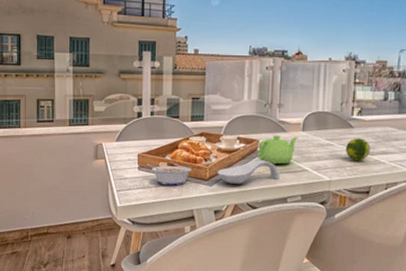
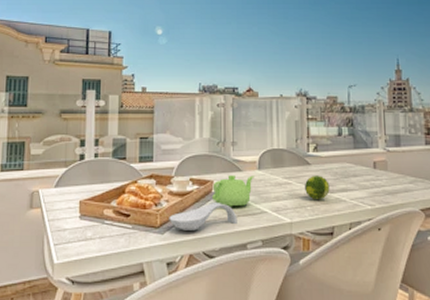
legume: present [146,163,191,186] -> none [89,211,140,236]

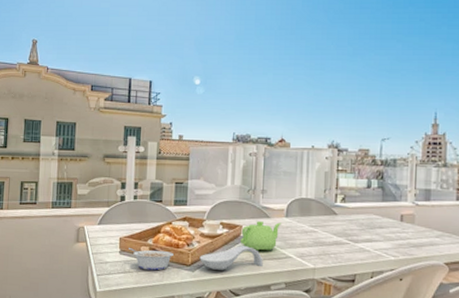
legume: none [89,211,140,236] -> present [127,247,174,271]
fruit: present [305,176,330,200] -> none [330,225,355,249]

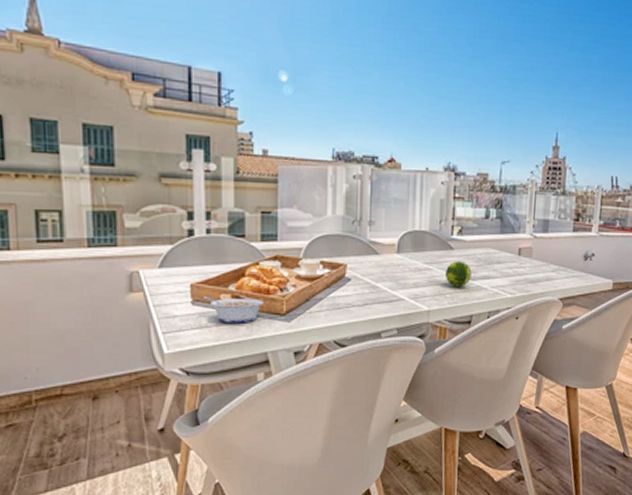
spoon rest: present [199,246,263,270] -> none [296,289,372,318]
teapot: present [239,221,282,251] -> none [344,259,393,293]
fruit: none [330,225,355,249] -> present [446,261,472,288]

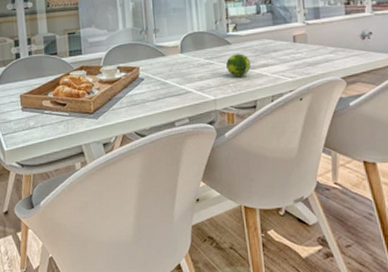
legume: present [202,295,263,323] -> none [29,102,75,124]

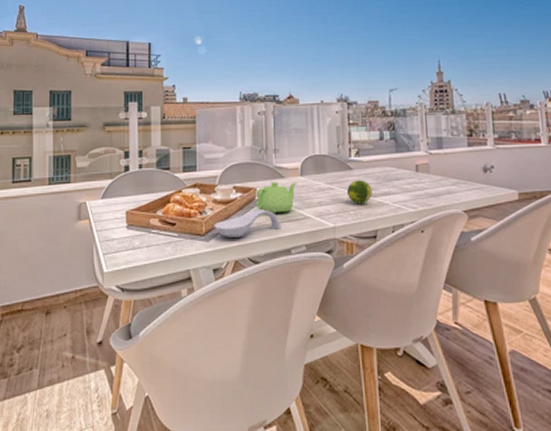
spoon rest: none [101,87,165,114] -> present [214,209,281,238]
teapot: none [138,59,178,90] -> present [255,182,297,213]

